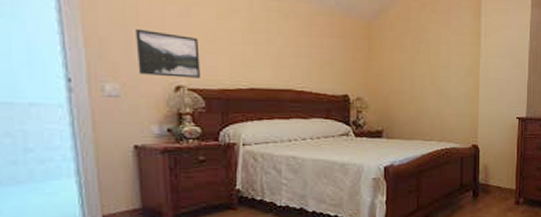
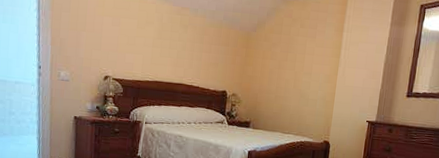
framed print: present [136,28,200,78] -> none [82,33,123,71]

